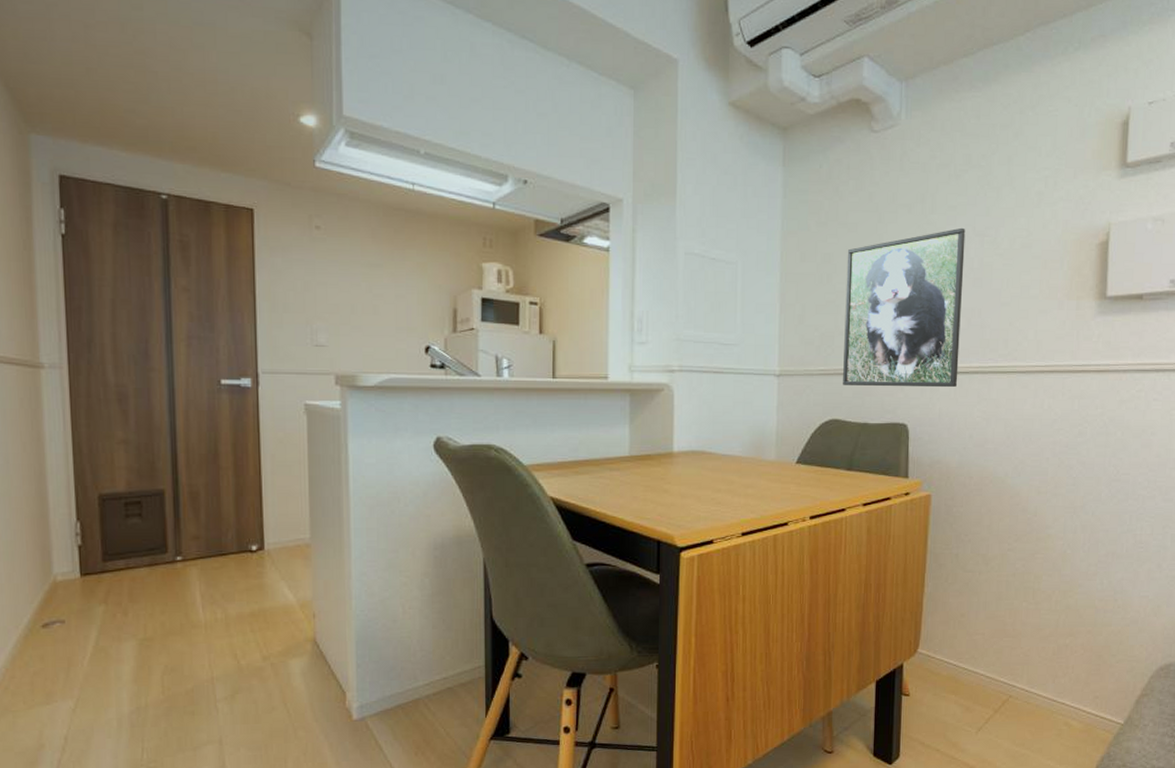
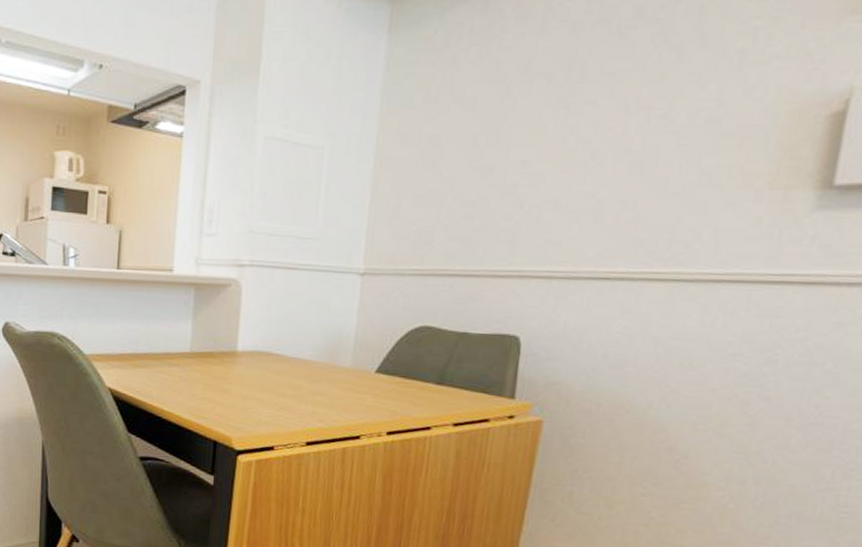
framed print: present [843,227,966,388] -> none [441,99,626,296]

